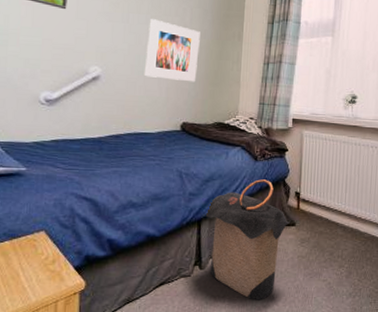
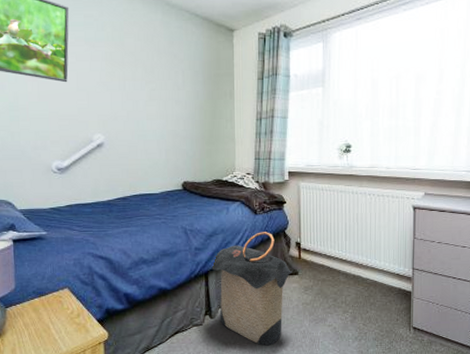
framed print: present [144,19,200,82] -> none [143,85,194,143]

